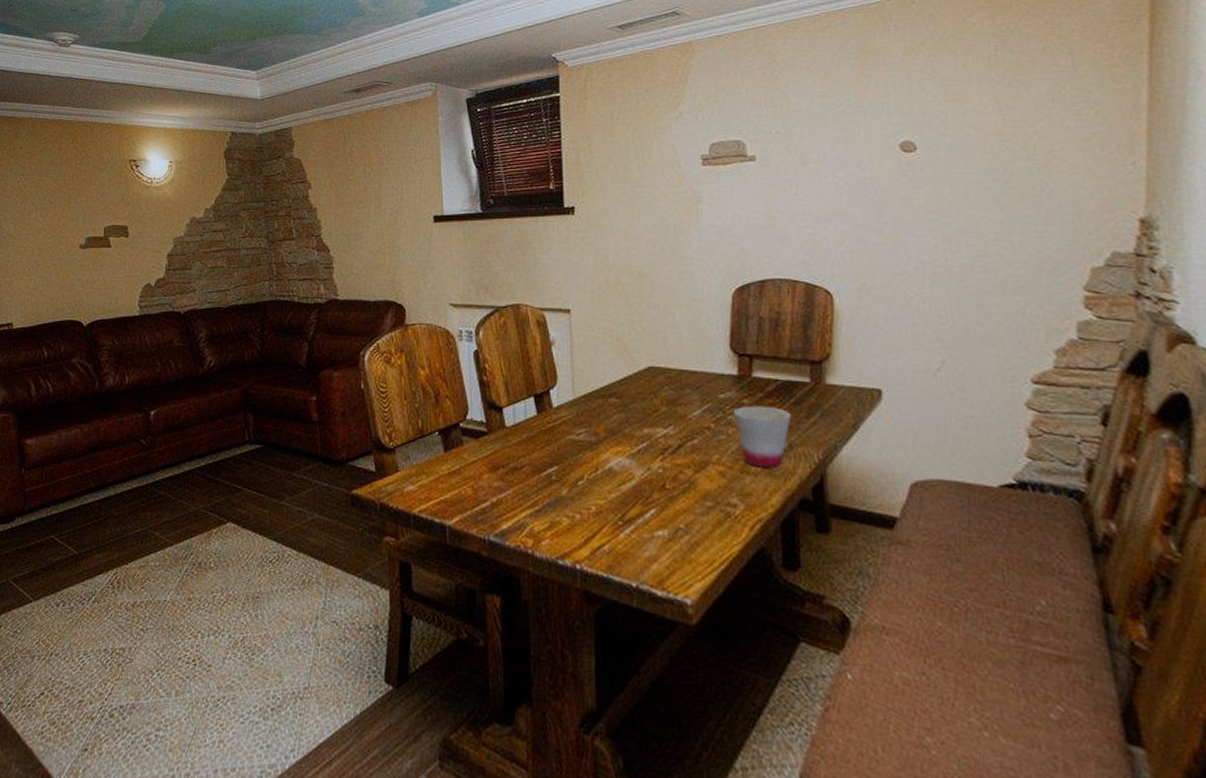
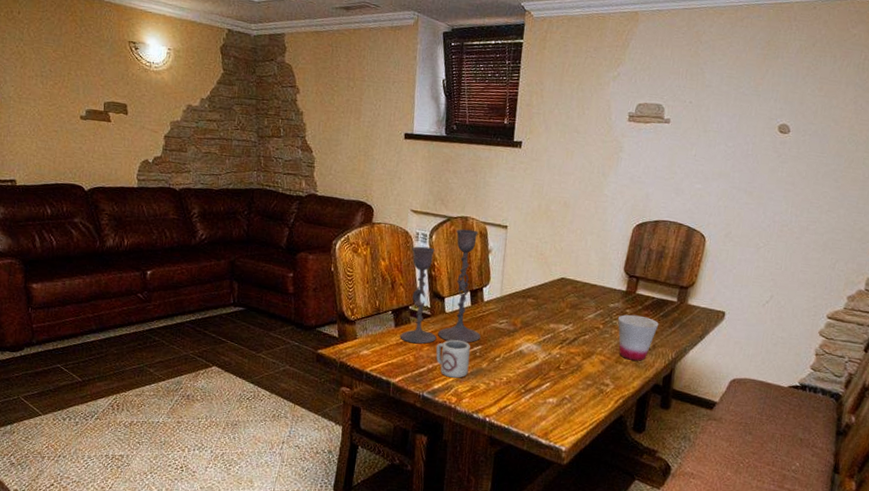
candlestick: none [452,319,554,471] -> present [400,229,481,344]
cup: none [500,462,544,513] -> present [436,340,470,378]

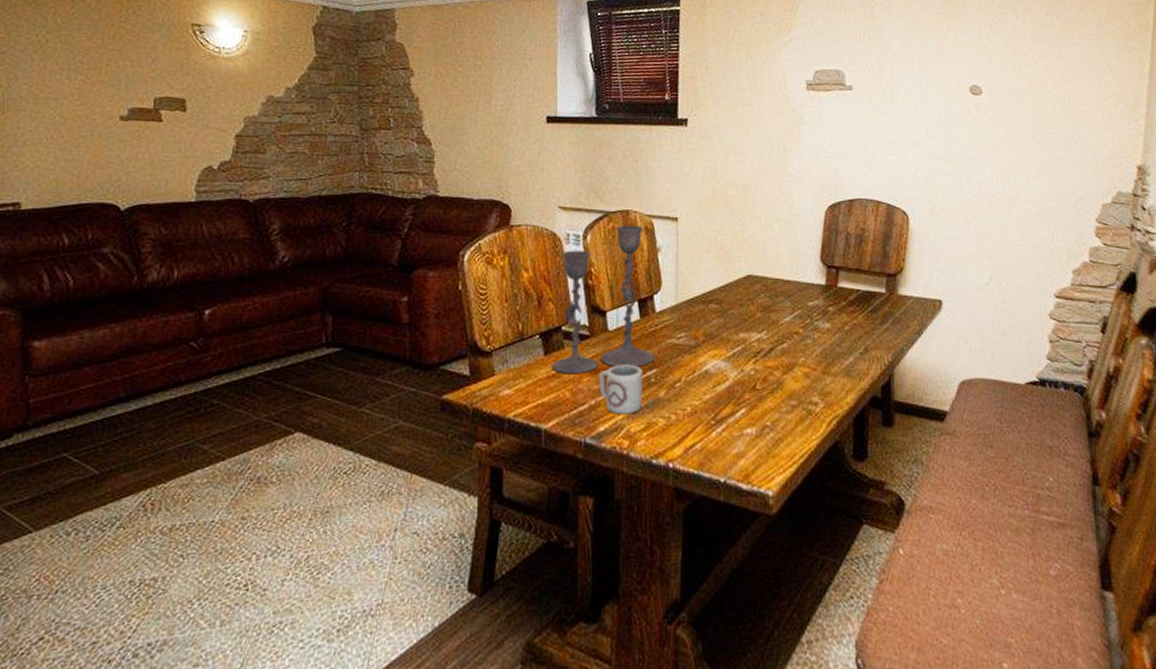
cup: present [618,314,659,361] -> none [820,313,869,369]

